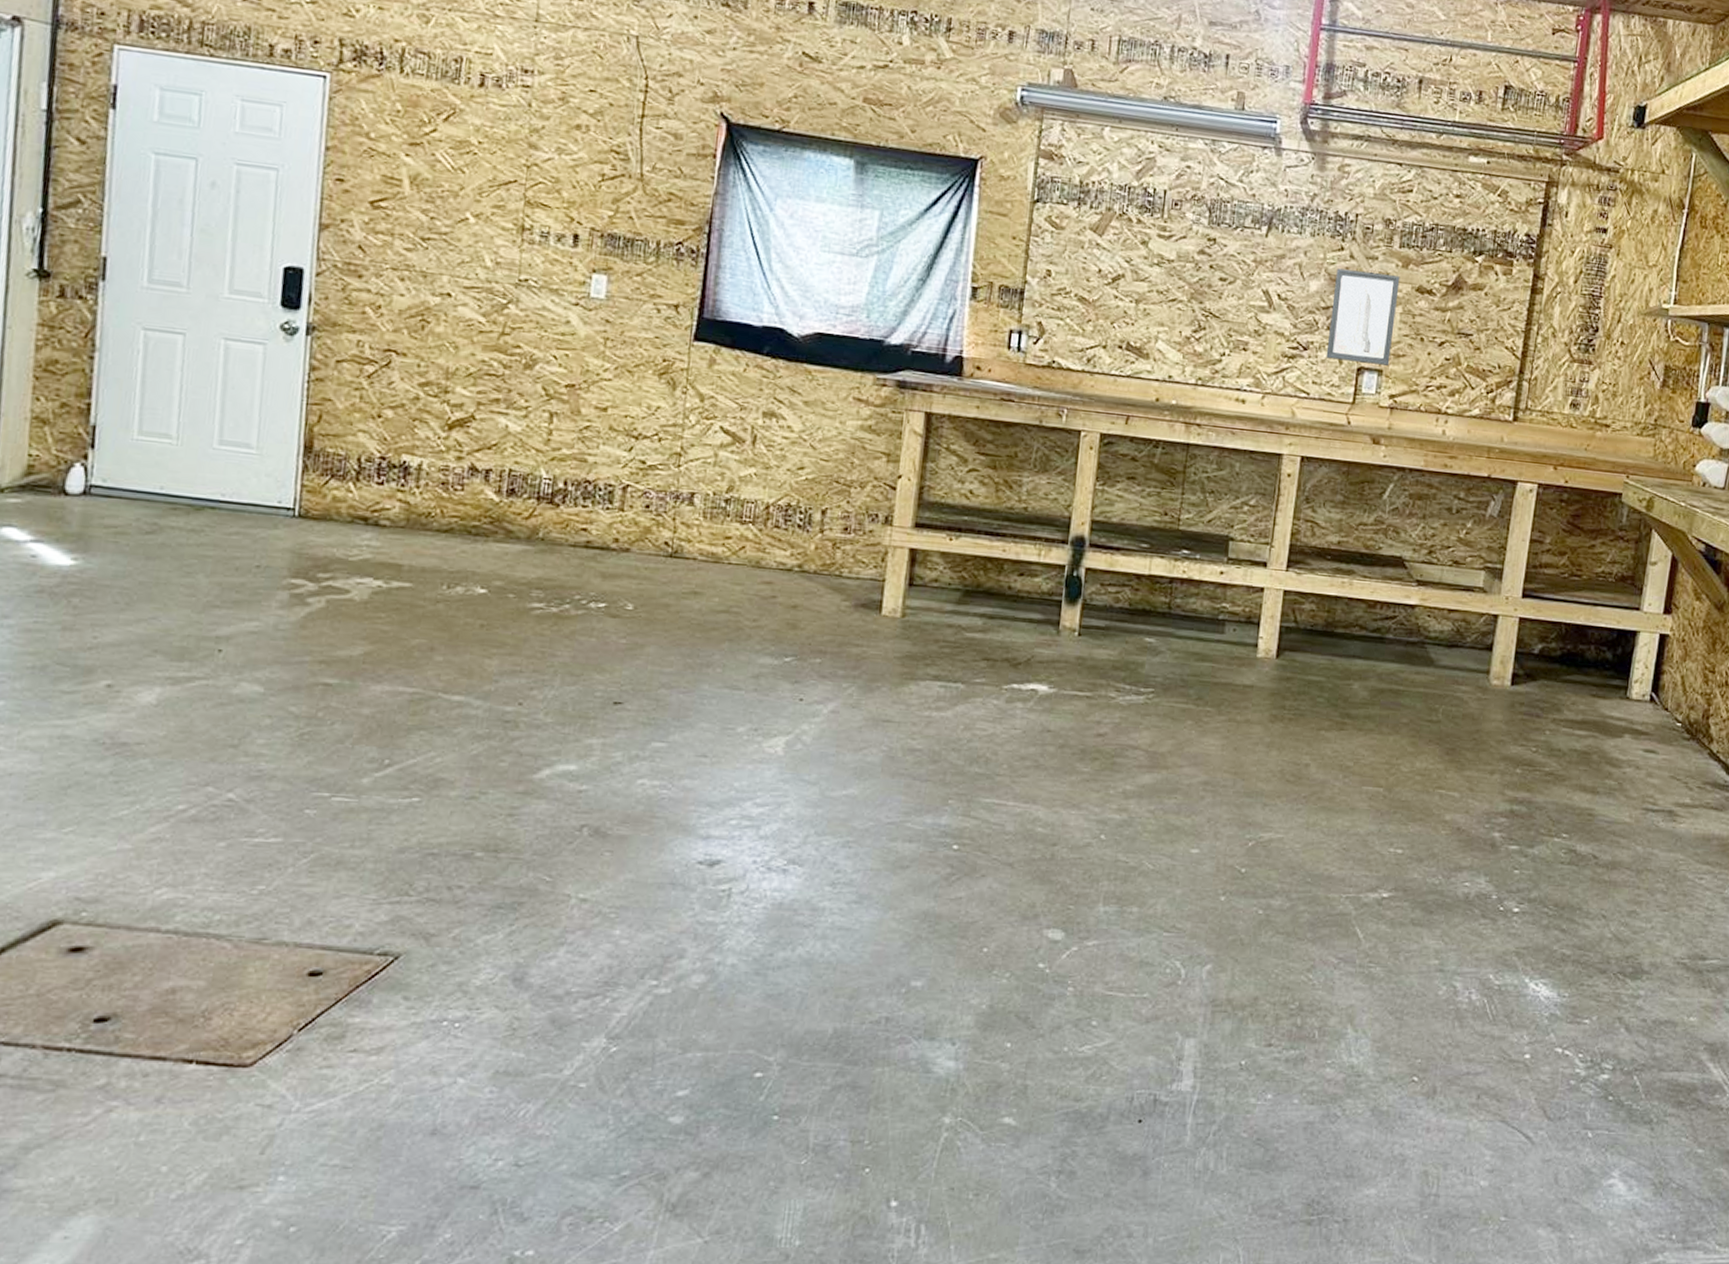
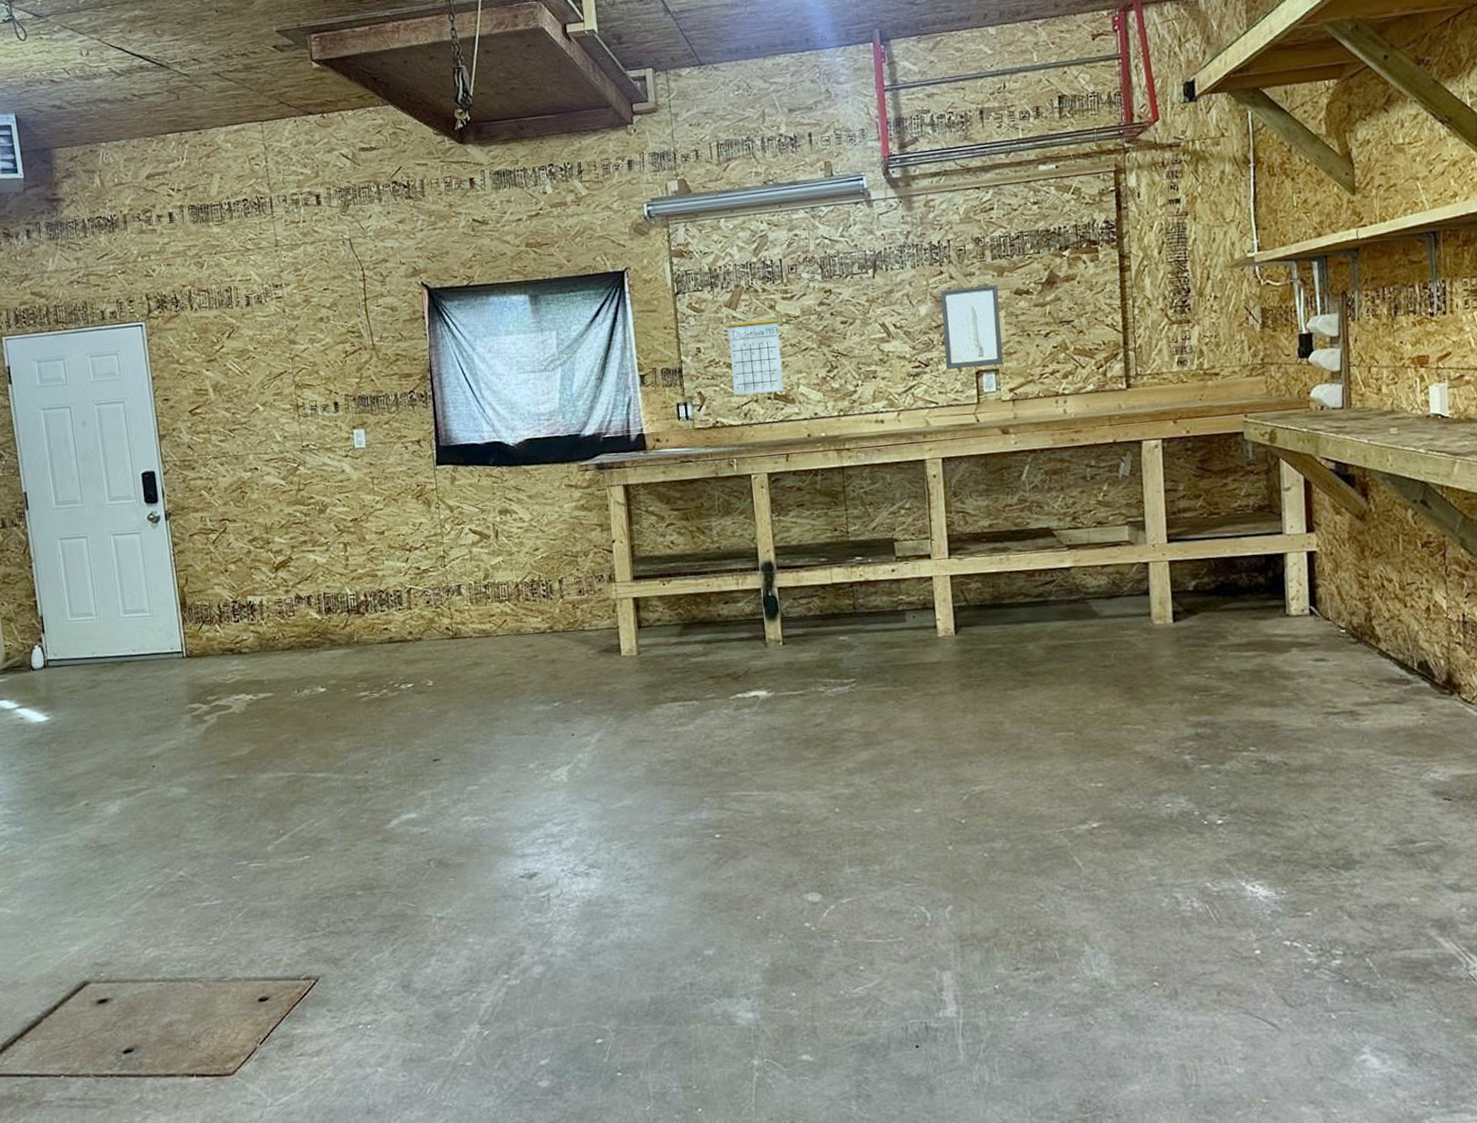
calendar: none [1080,234,1150,343] -> present [727,304,783,395]

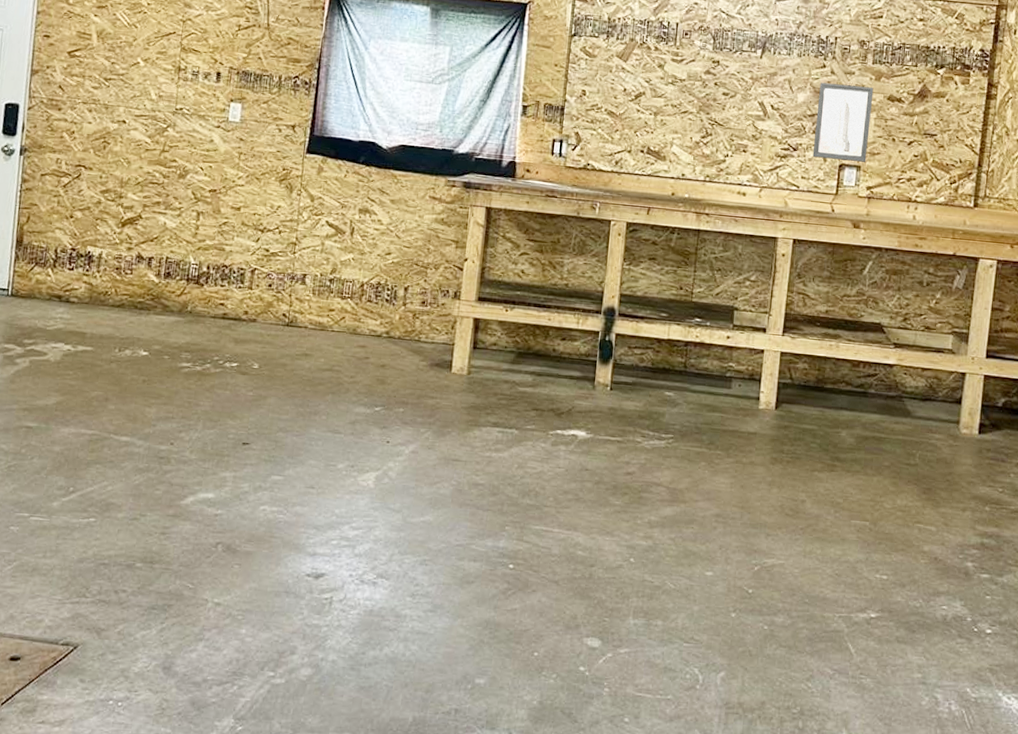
calendar: present [727,304,783,395] -> none [609,60,665,148]

